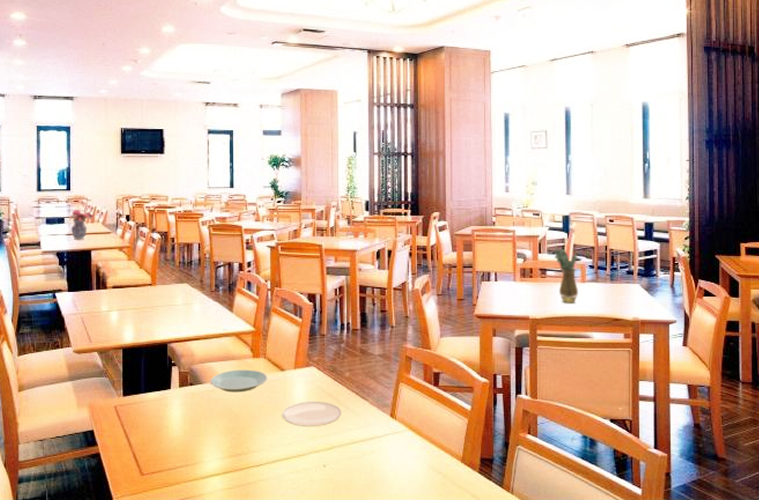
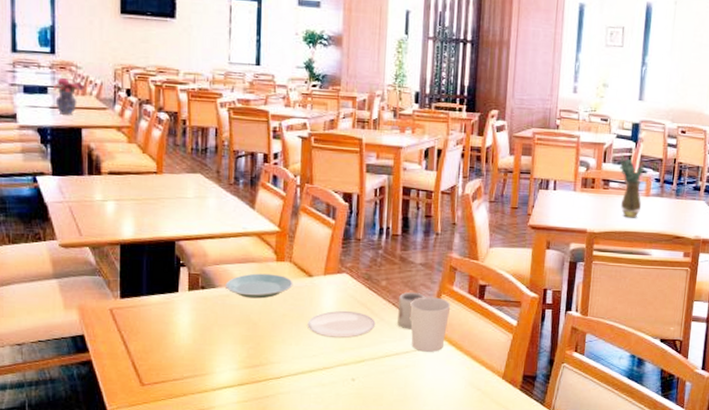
cup: none [362,382,385,417] -> present [397,292,425,330]
dixie cup: none [372,386,409,438] -> present [410,297,451,352]

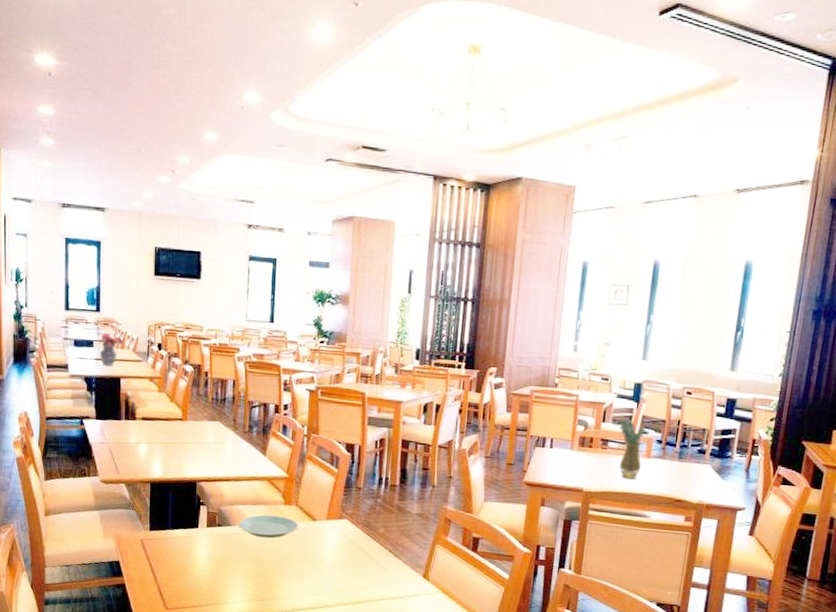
plate: present [307,310,376,339] -> none [310,553,373,580]
cup: present [397,292,425,330] -> none [393,540,420,576]
dixie cup: present [410,297,451,352] -> none [405,545,445,599]

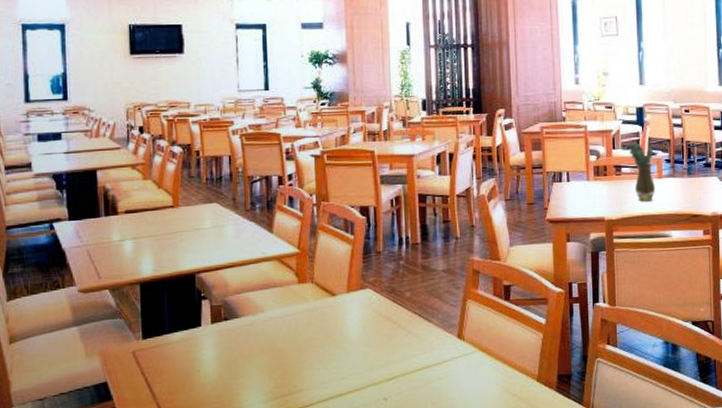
flower arrangement: present [98,332,124,366] -> none [67,122,98,159]
plate: present [239,514,299,539] -> none [248,297,317,325]

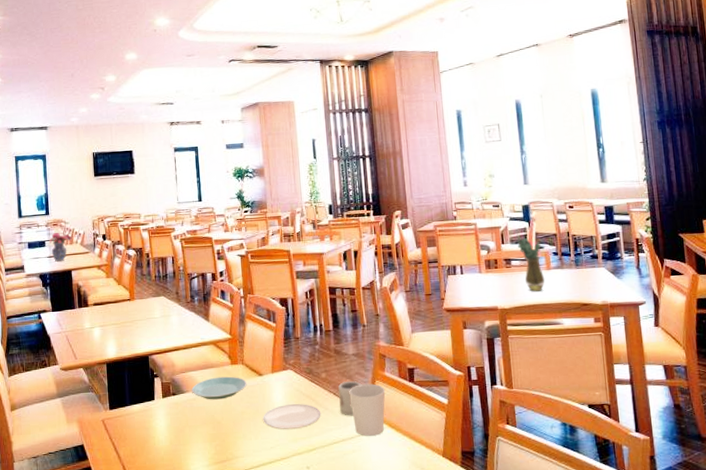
flower arrangement: none [67,122,98,159] -> present [49,232,72,262]
plate: none [248,297,317,325] -> present [192,376,247,400]
plate: none [334,326,403,358] -> present [263,403,321,430]
cup: none [424,300,450,340] -> present [338,381,361,416]
dixie cup: none [436,303,478,362] -> present [349,384,386,436]

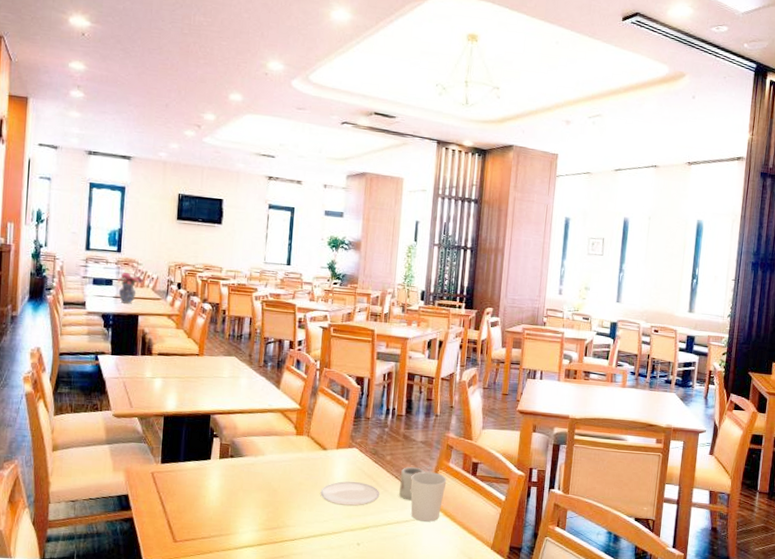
plate: present [192,376,247,400] -> none [251,445,310,468]
vase: present [516,235,546,292] -> none [598,350,621,407]

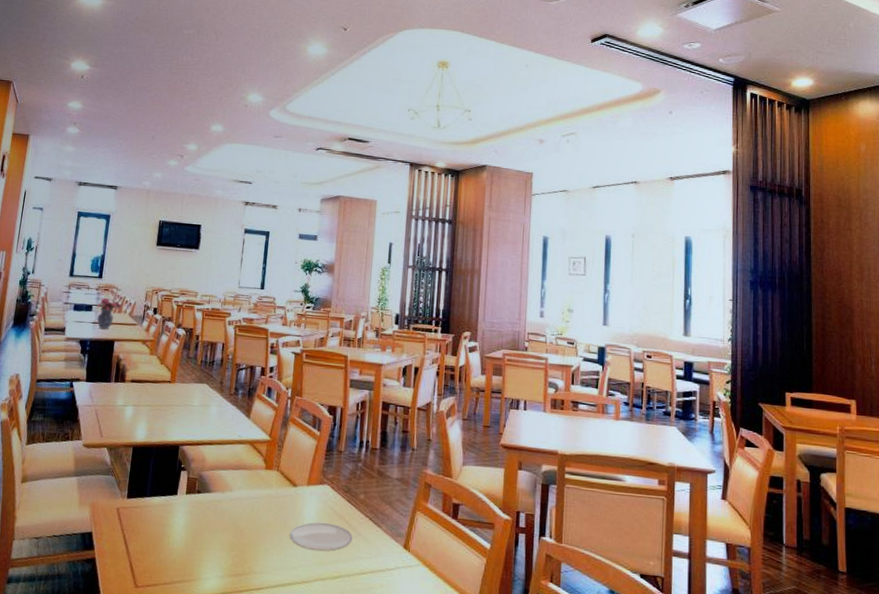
cup: present [399,467,424,501] -> none [374,507,400,546]
dixie cup: present [410,471,447,522] -> none [386,513,426,572]

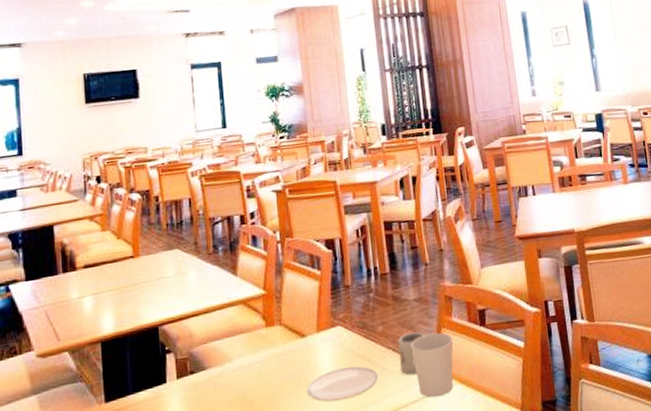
flower arrangement: present [96,297,122,329] -> none [23,176,54,215]
cup: none [374,507,400,546] -> present [398,331,425,375]
dixie cup: none [386,513,426,572] -> present [411,332,454,398]

